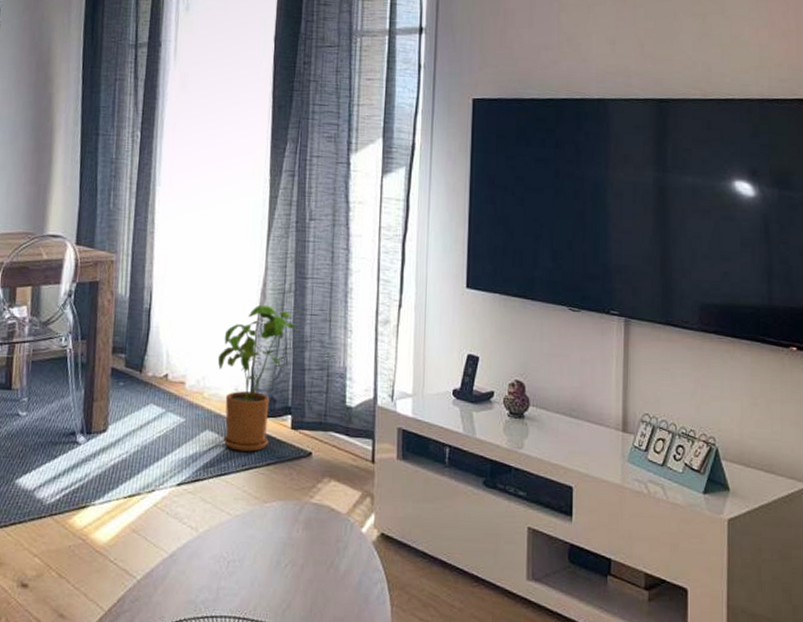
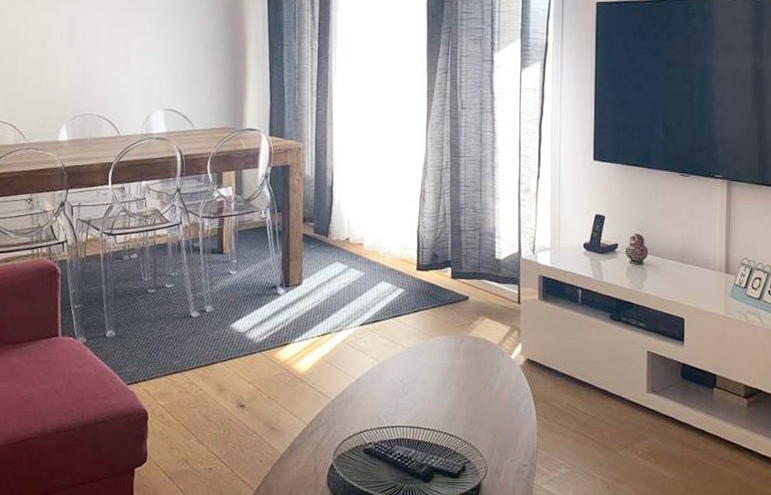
house plant: present [217,304,297,452] -> none [389,179,454,297]

